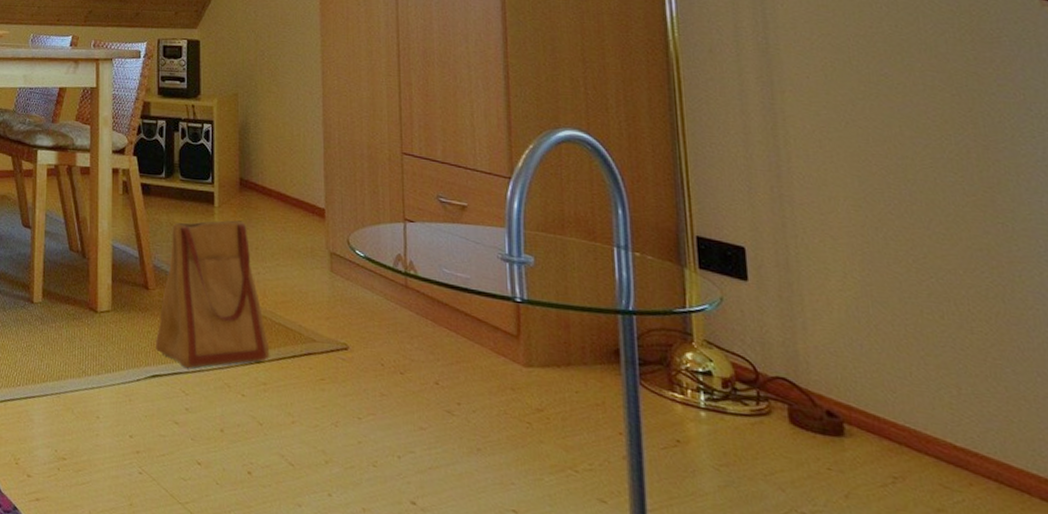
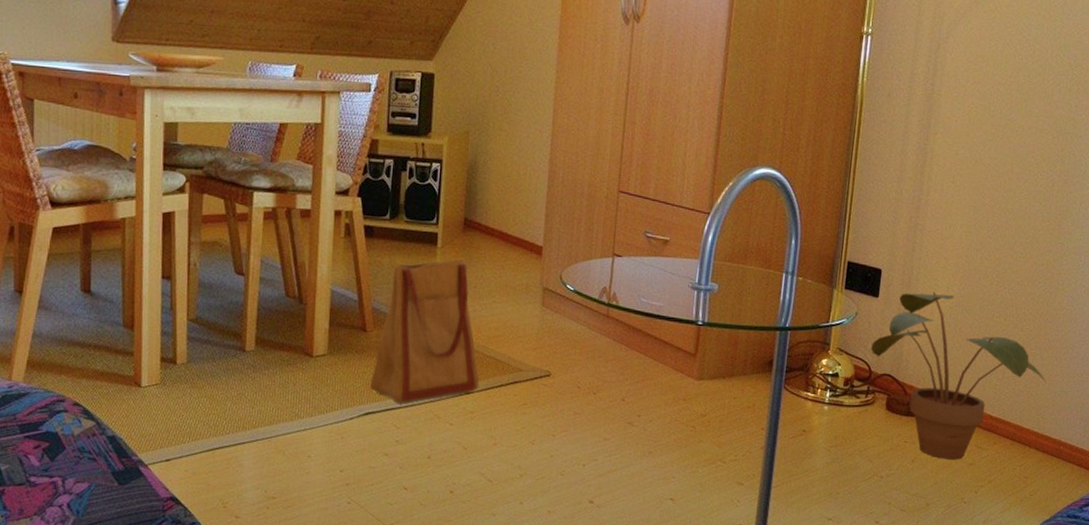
potted plant: none [751,277,1031,502] -> present [871,292,1046,460]

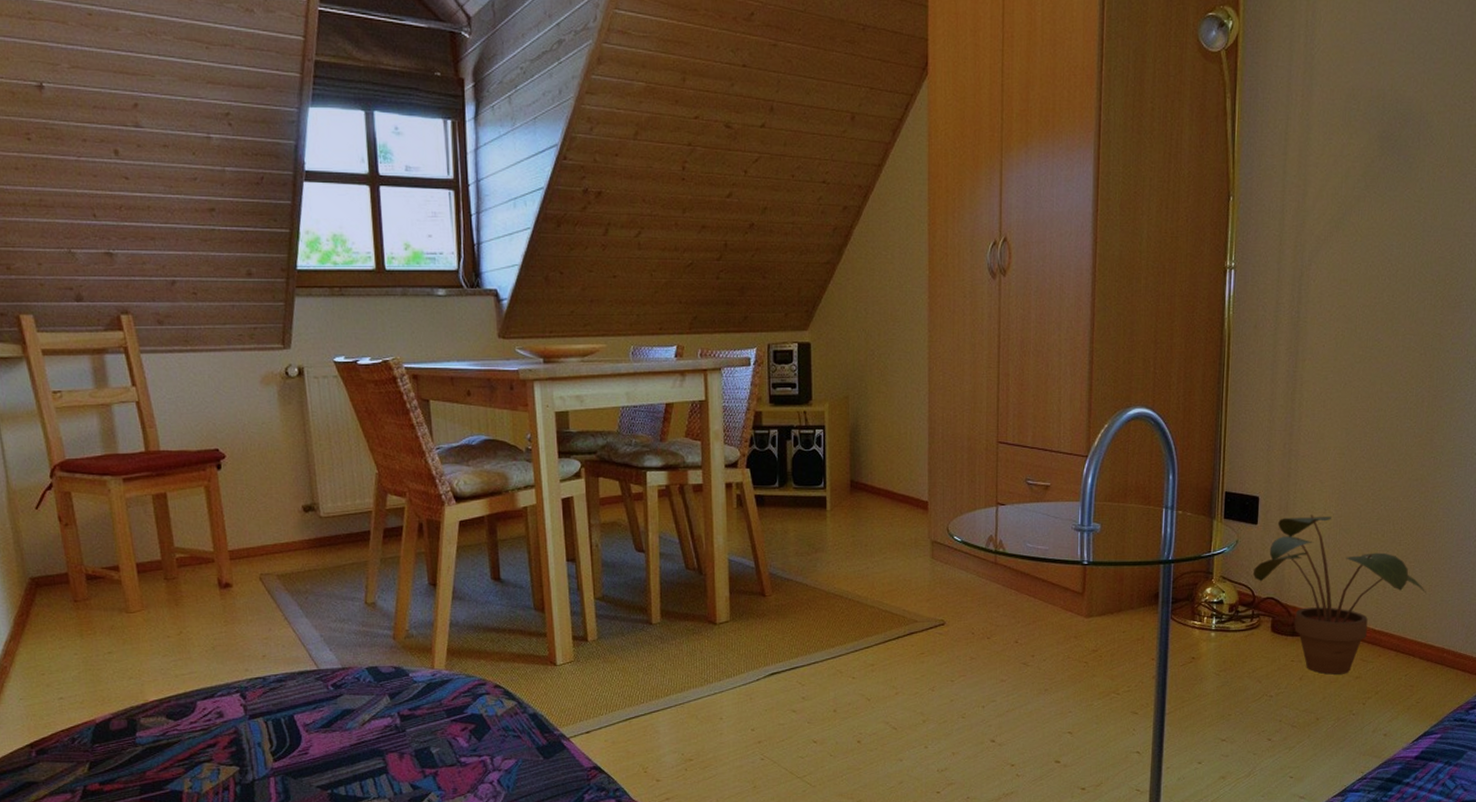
shopping bag: present [370,260,480,404] -> none [774,521,877,663]

